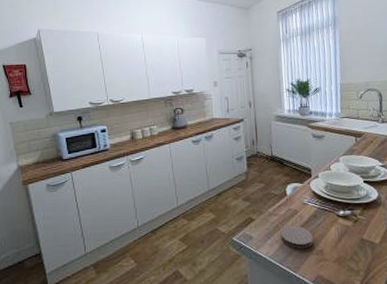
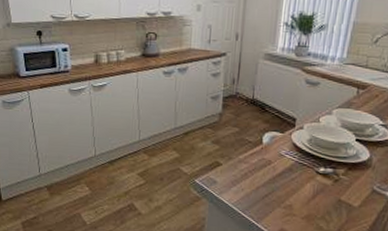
coaster: present [280,225,313,249] -> none [247,175,284,201]

